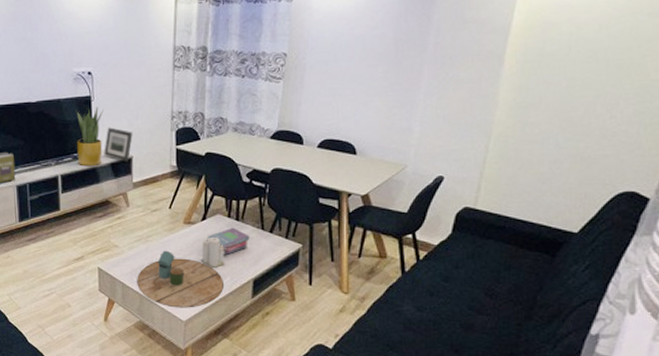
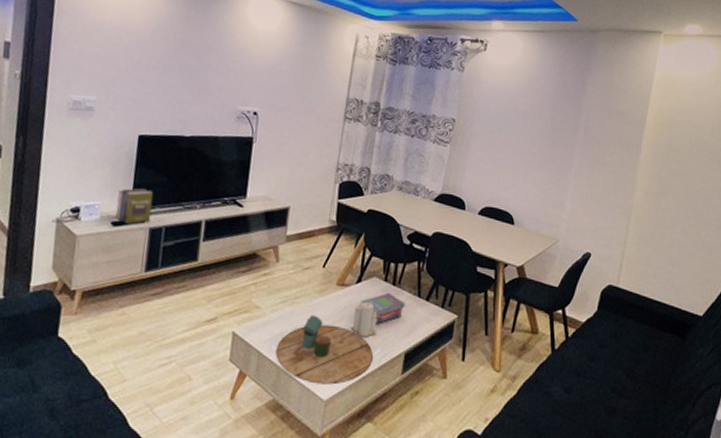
planter: present [76,107,104,167] -> none [227,148,265,214]
picture frame: present [104,127,133,162] -> none [258,172,294,212]

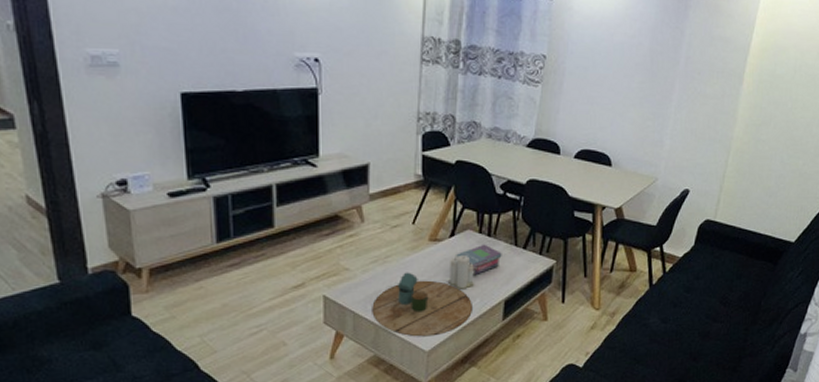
books: present [115,188,154,225] -> none [169,153,213,195]

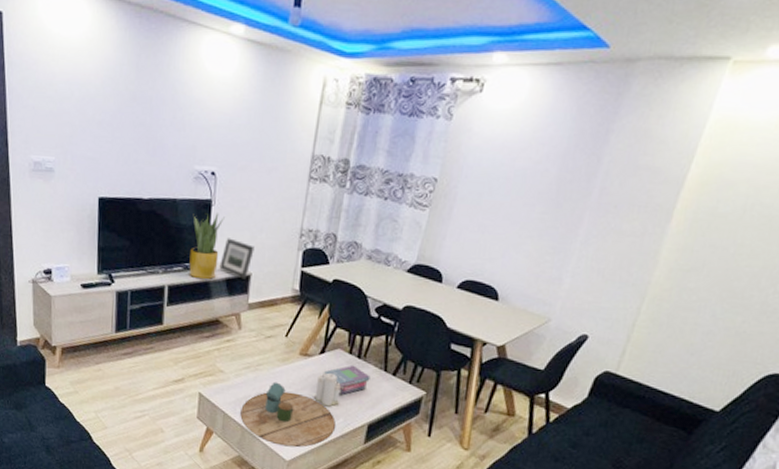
planter: none [297,101,334,174] -> present [189,212,225,280]
picture frame: none [333,127,370,169] -> present [219,238,255,280]

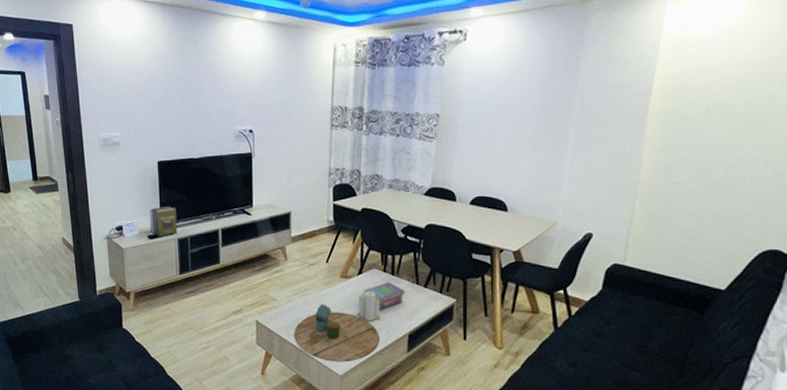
books: none [84,251,118,287] -> present [149,205,178,237]
planter: present [189,212,225,280] -> none [237,163,264,221]
picture frame: present [219,238,255,280] -> none [263,183,292,217]

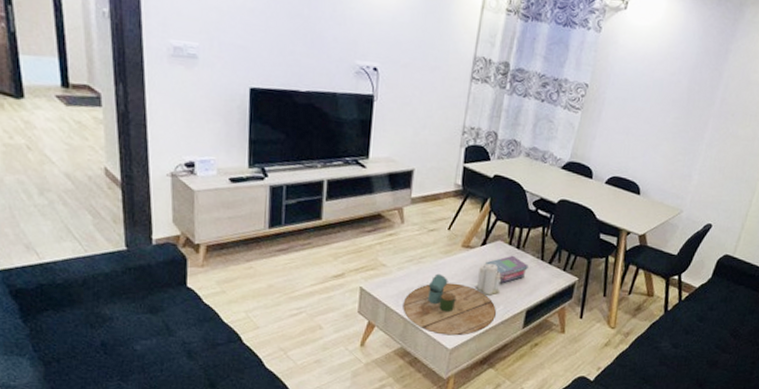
books: present [149,205,178,237] -> none [233,144,272,182]

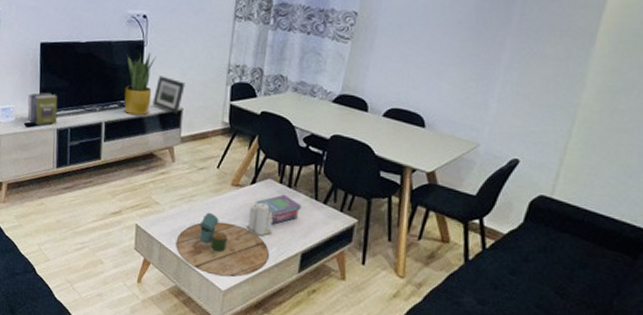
books: none [233,144,272,182] -> present [27,92,58,126]
planter: none [349,107,387,175] -> present [124,52,156,116]
picture frame: none [381,133,418,175] -> present [152,75,185,114]

